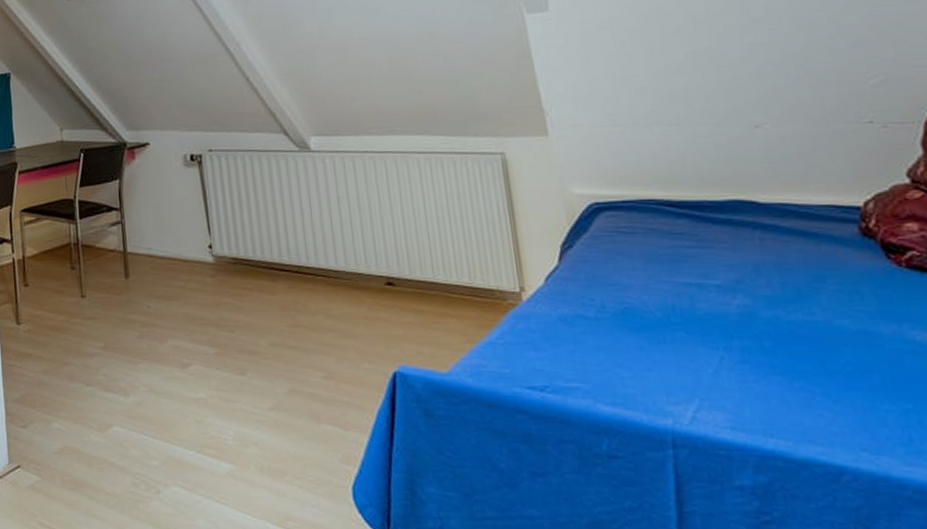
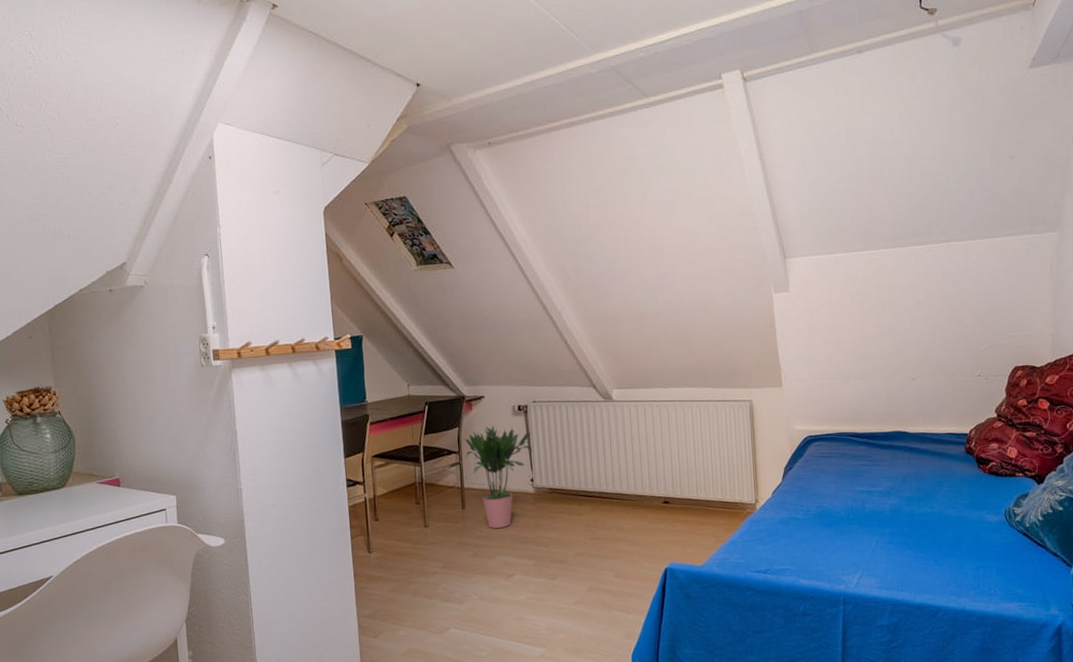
potted plant: none [127,179,210,304] -> present [464,426,532,528]

